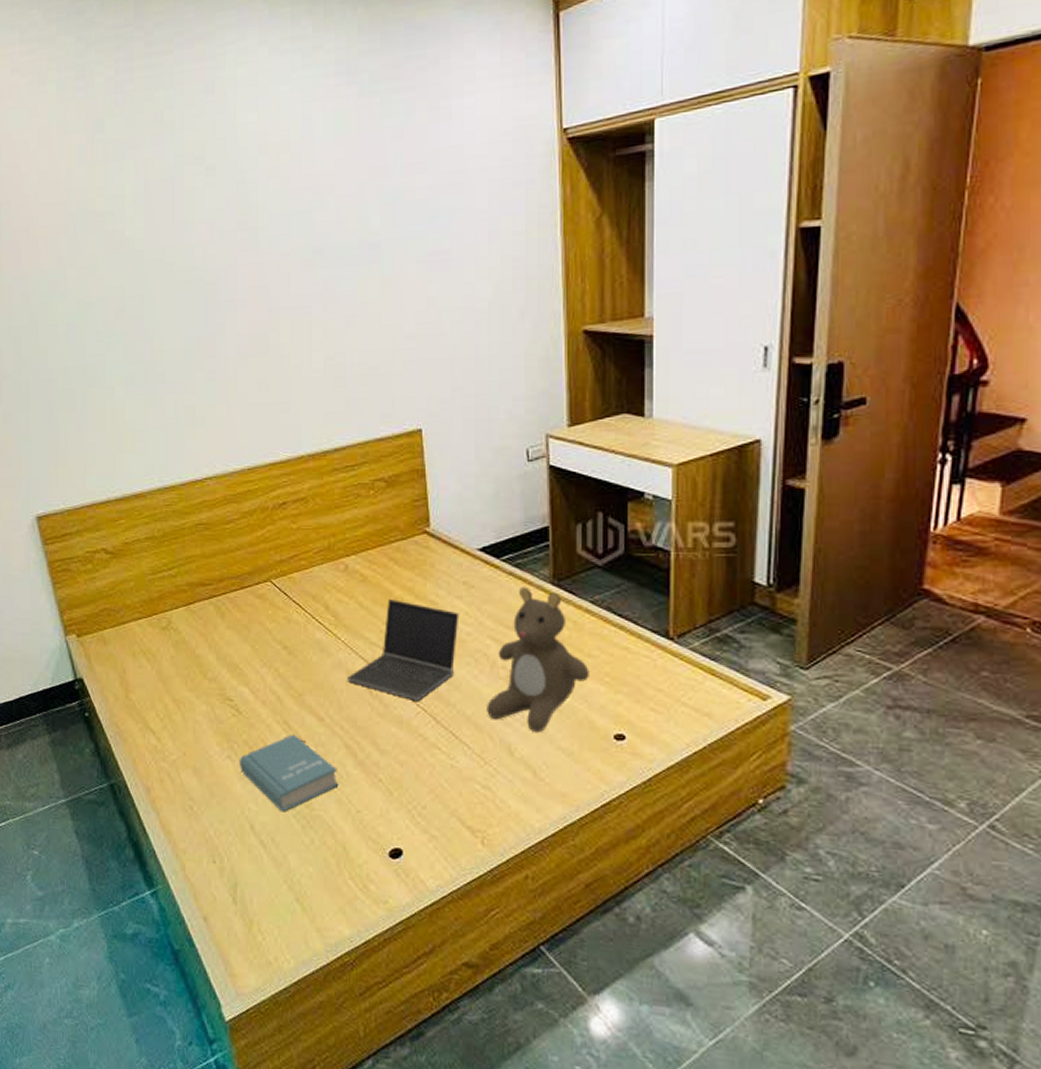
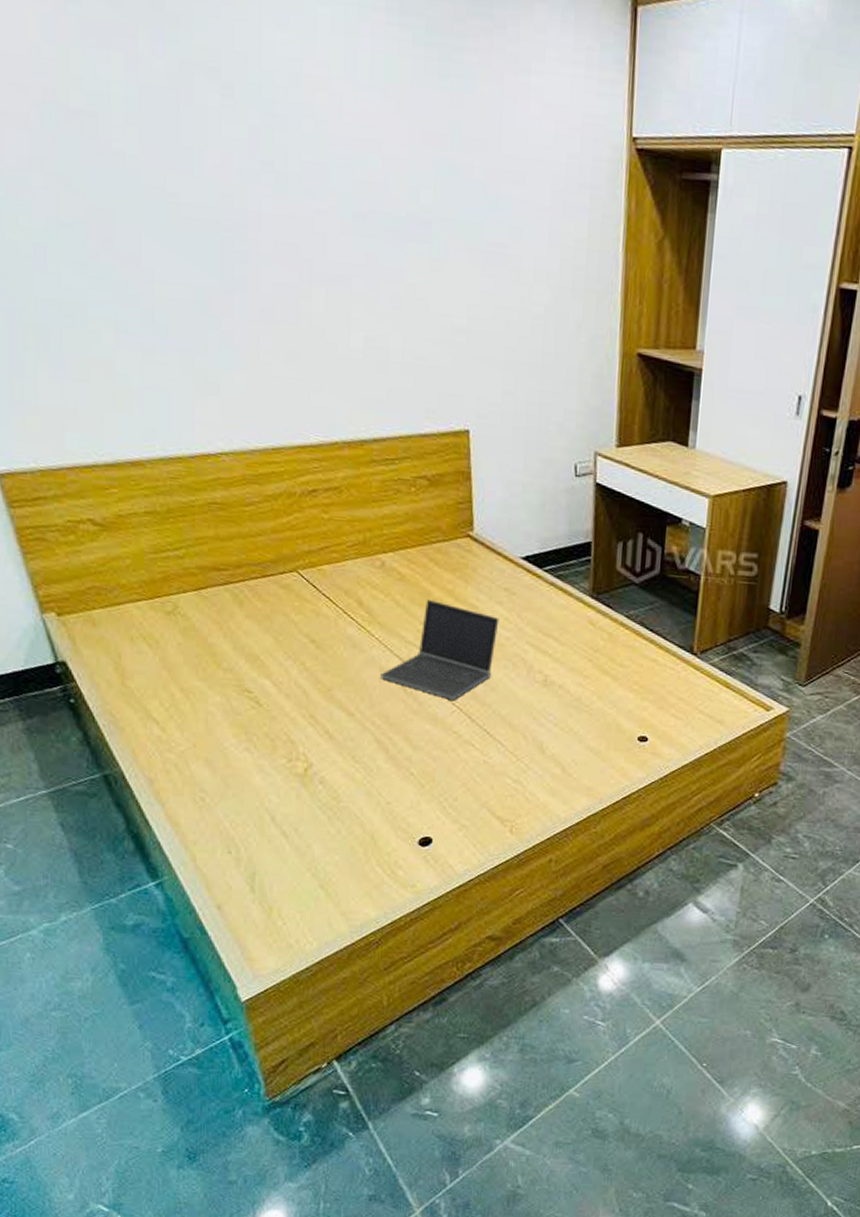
book: present [239,734,339,812] -> none [258,728,369,804]
teddy bear: present [487,586,589,734] -> none [521,597,620,734]

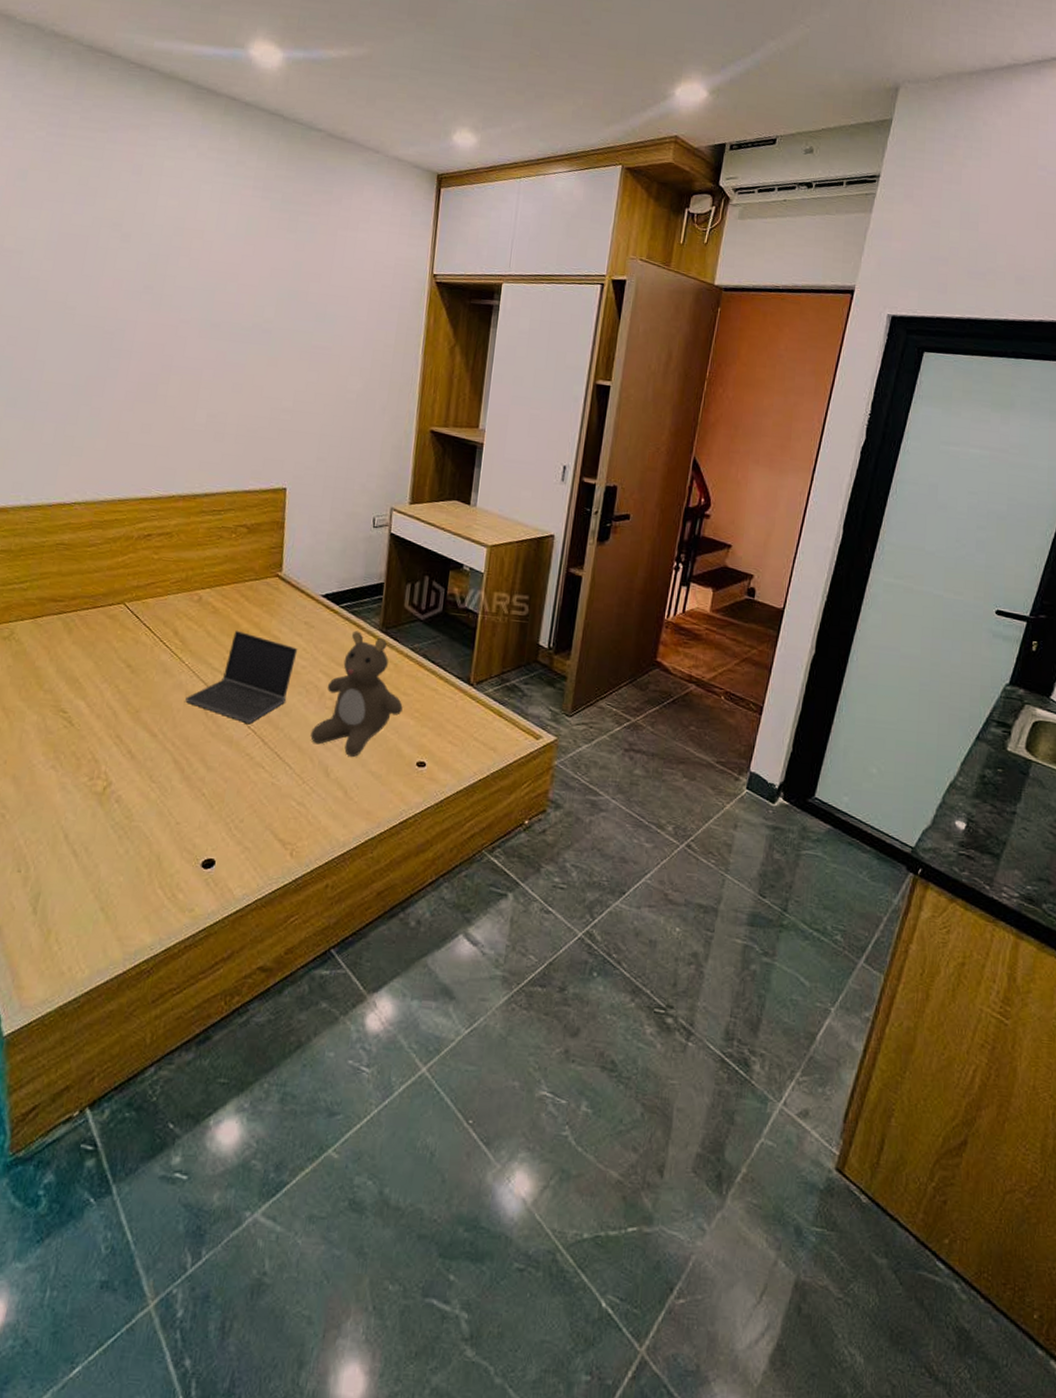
teddy bear: none [521,597,620,734] -> present [310,630,403,758]

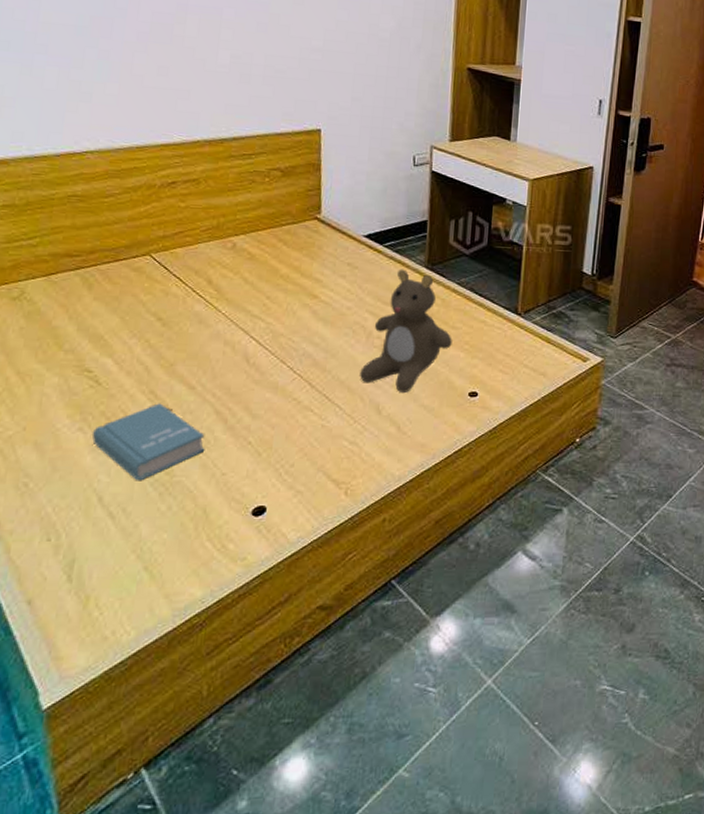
book: none [62,748,162,823] -> present [91,403,205,481]
laptop computer: present [185,629,298,723] -> none [224,275,342,368]

